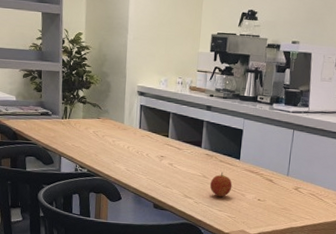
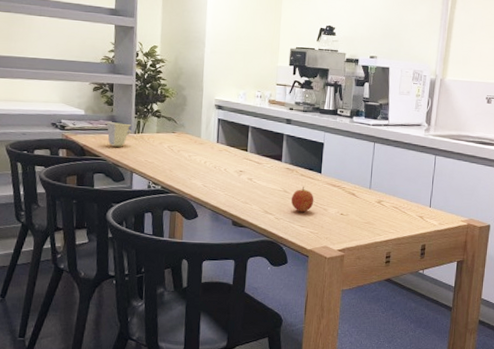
cup: none [36,108,60,132] -> present [106,122,132,147]

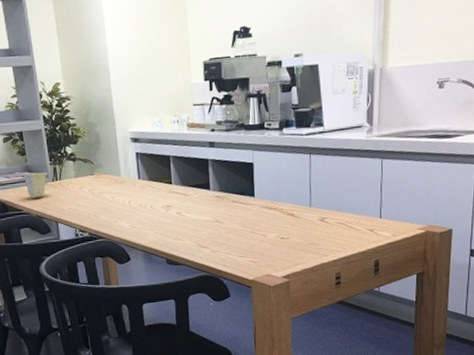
fruit: present [291,186,314,213] -> none [225,213,250,242]

